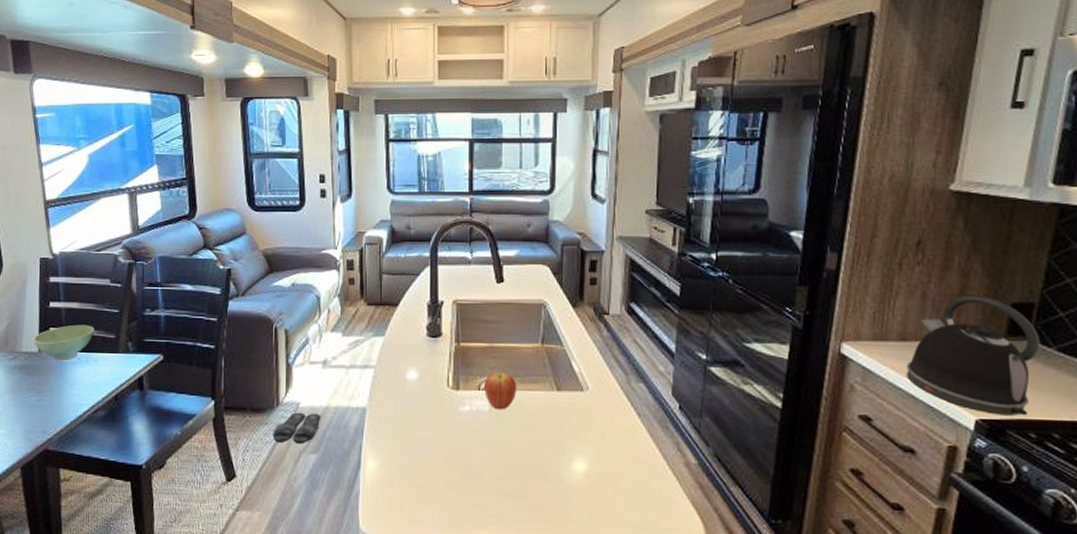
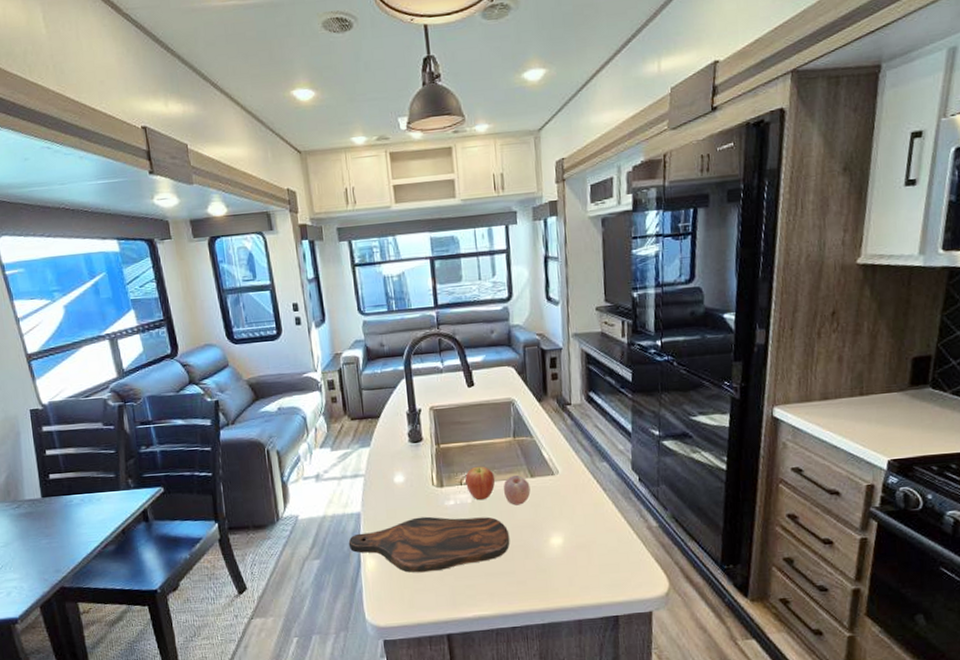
bowl: present [32,324,95,361] -> none [34,467,94,505]
slippers: present [273,412,320,443] -> none [276,523,319,553]
cutting board: none [350,420,527,484] -> present [348,516,510,573]
fruit: none [525,385,555,420] -> present [503,474,531,506]
kettle: present [907,295,1041,416] -> none [829,353,938,455]

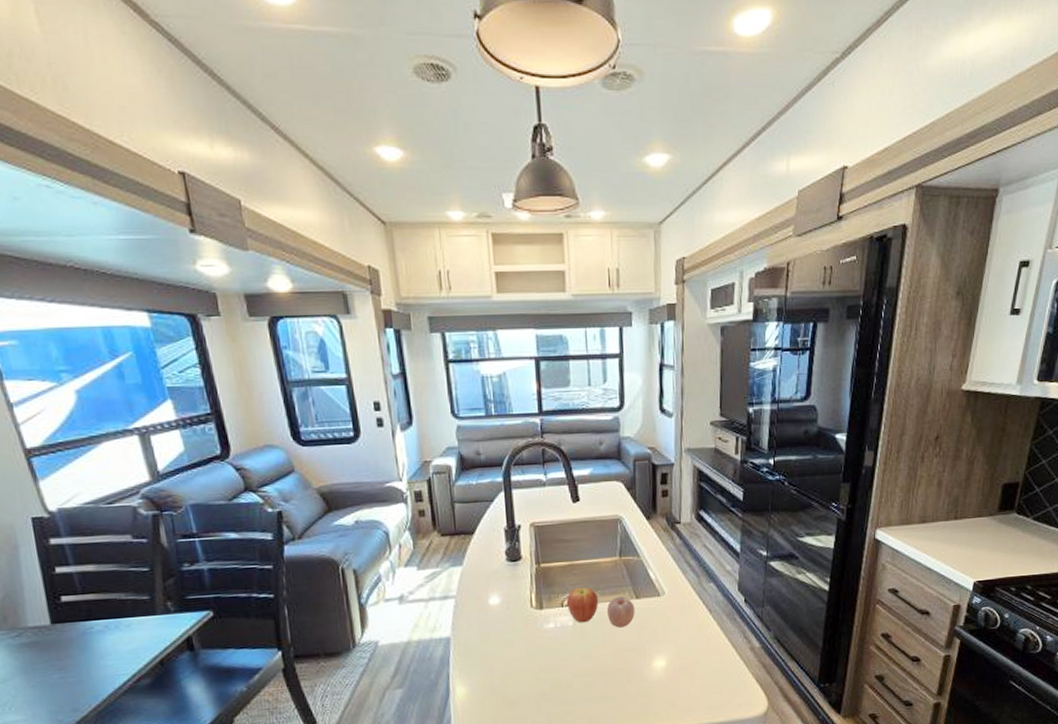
cutting board: present [348,516,510,573] -> none [436,640,612,700]

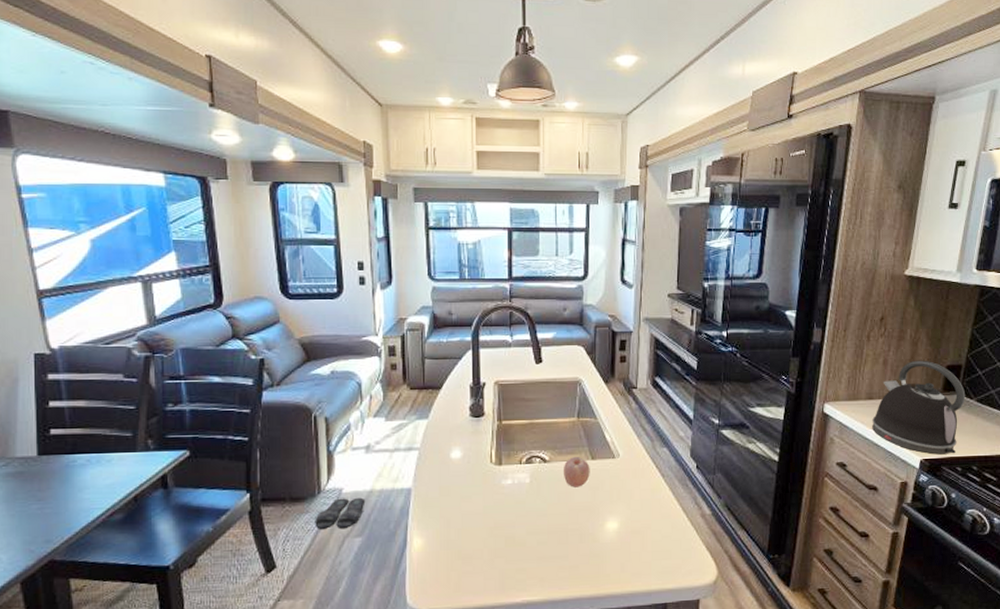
slippers: none [352,649,402,683] -> present [315,497,364,529]
fruit: present [567,586,599,623] -> none [525,445,556,481]
kettle: none [925,479,1022,576] -> present [872,360,966,455]

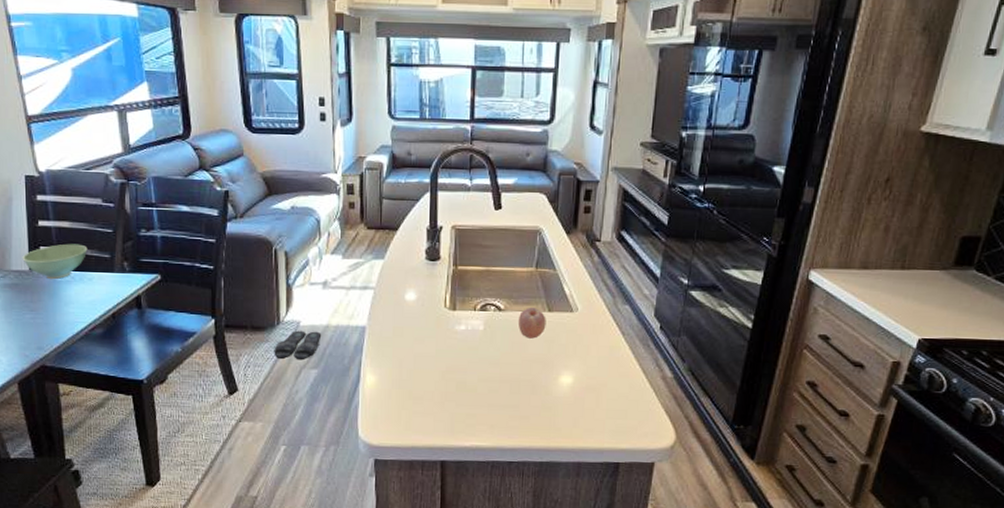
bowl: none [29,424,106,465] -> present [22,243,88,280]
kettle: present [872,360,966,455] -> none [864,228,982,336]

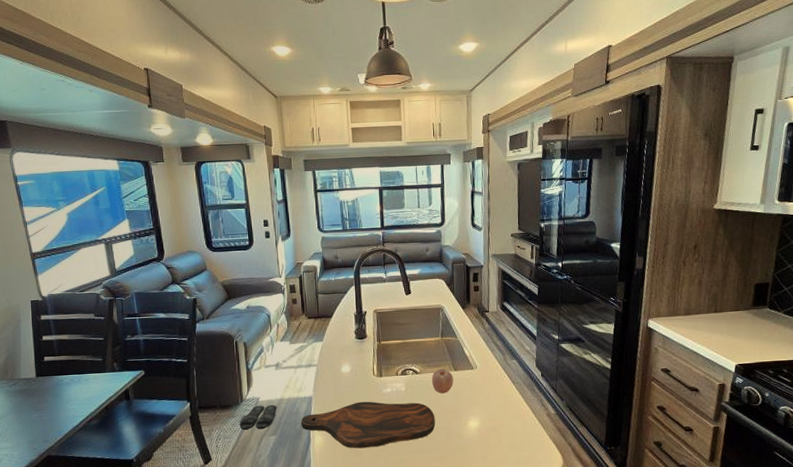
bowl: present [22,243,88,280] -> none [30,352,84,384]
cutting board: none [349,338,519,396] -> present [301,401,436,449]

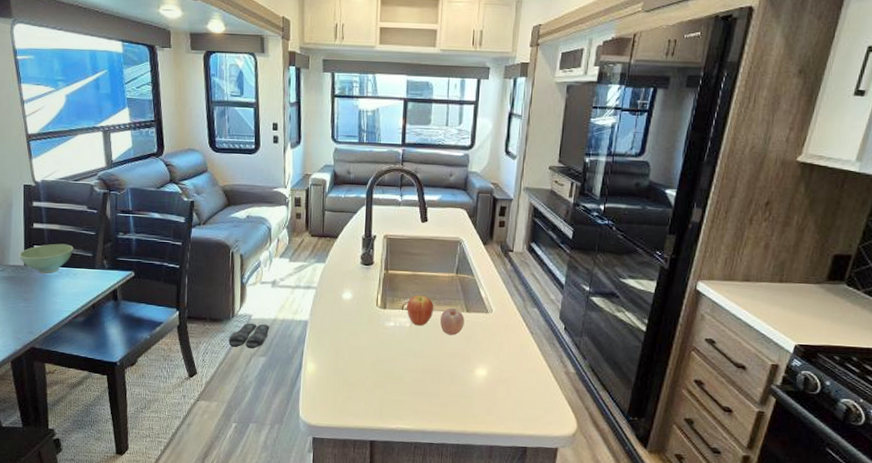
bowl: none [30,352,84,384] -> present [19,243,74,274]
cutting board: present [301,401,436,449] -> none [293,332,440,383]
fruit: none [401,360,426,389] -> present [407,295,434,326]

